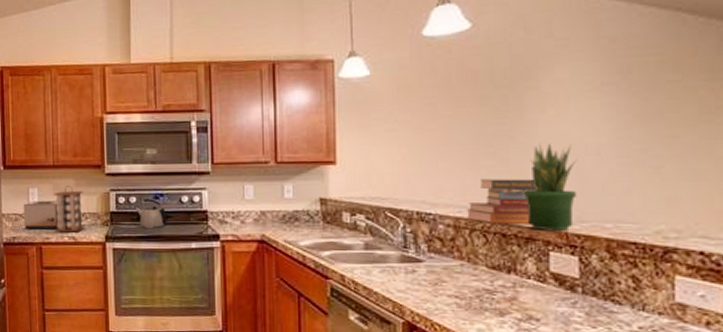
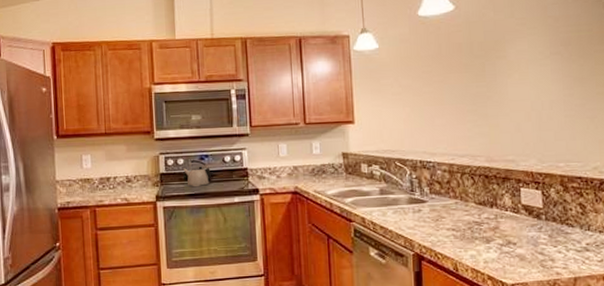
toaster: present [23,201,59,229] -> none [76,165,112,194]
spice rack: present [53,185,85,232] -> none [105,150,137,195]
books: present [467,178,538,224] -> none [458,130,509,167]
planter: present [523,143,577,230] -> none [499,101,538,171]

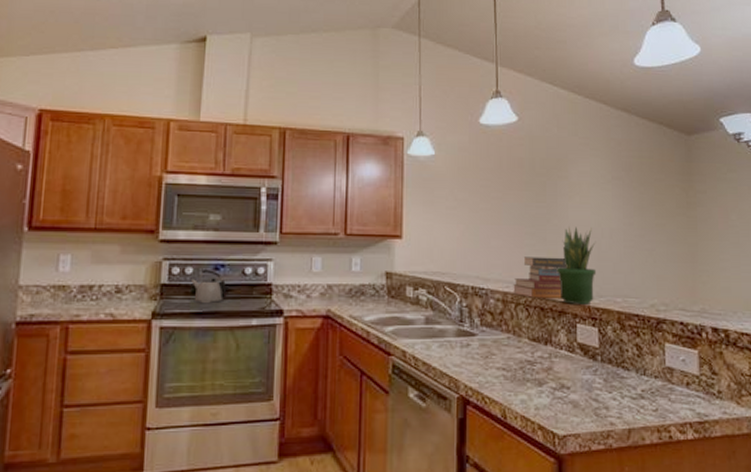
books: none [458,130,509,167] -> present [513,256,568,298]
planter: none [499,101,538,171] -> present [557,227,597,304]

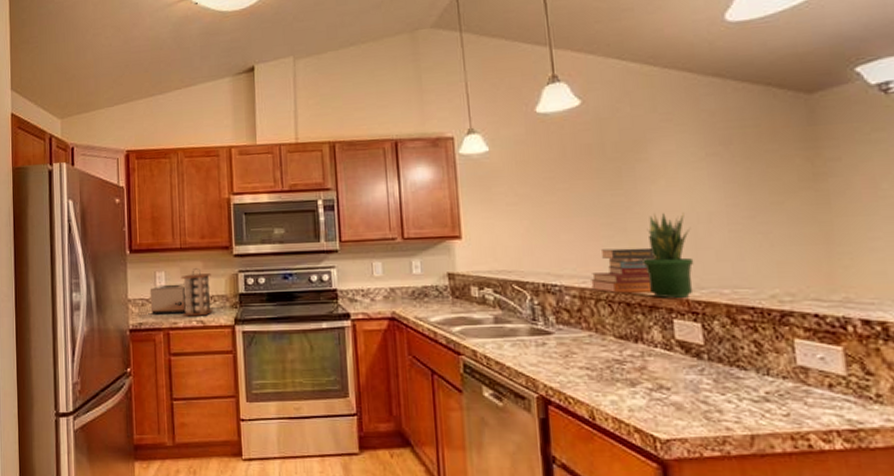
toaster: none [47,270,96,305] -> present [149,284,187,314]
spice rack: none [89,251,129,308] -> present [180,267,214,316]
kettle: present [190,270,227,304] -> none [263,279,297,310]

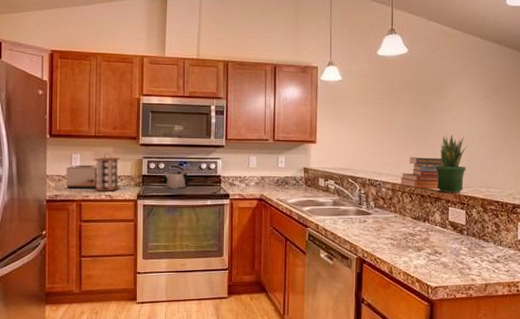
kettle: none [263,279,297,310] -> present [163,165,189,189]

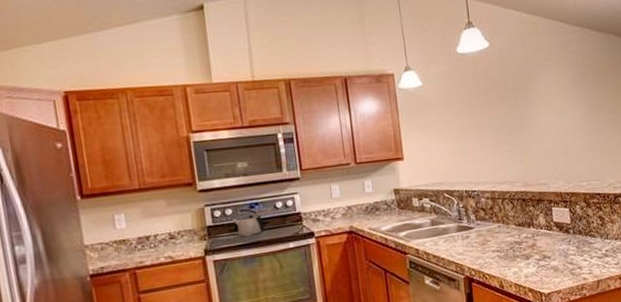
toaster: present [66,165,98,189] -> none [109,223,153,257]
spice rack: present [93,152,121,192] -> none [142,206,182,255]
books: present [400,157,444,188] -> none [499,156,541,193]
planter: present [435,135,467,193] -> none [532,129,565,193]

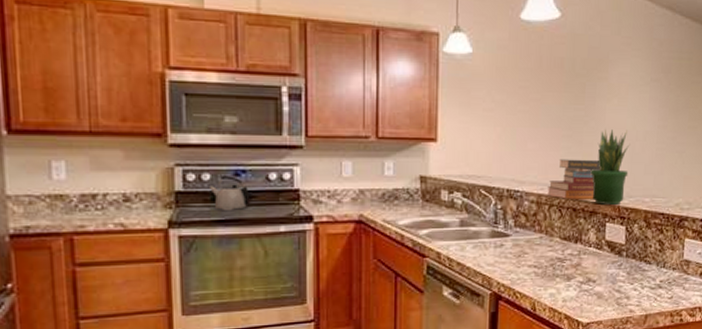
books: none [499,156,541,193] -> present [547,159,601,199]
planter: none [532,129,565,193] -> present [590,129,630,205]

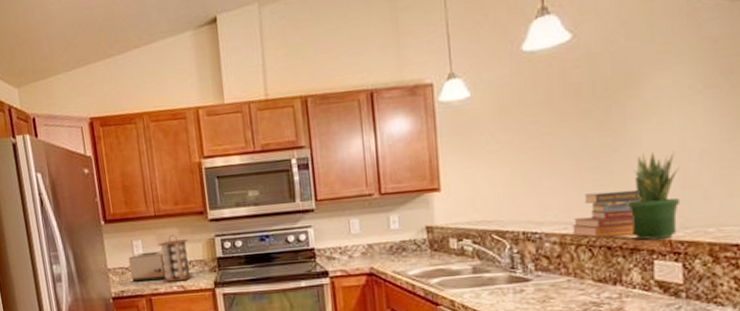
toaster: none [41,177,100,215] -> present [128,251,166,282]
spice rack: none [90,157,140,218] -> present [157,234,194,282]
kettle: present [208,176,250,212] -> none [241,241,275,272]

